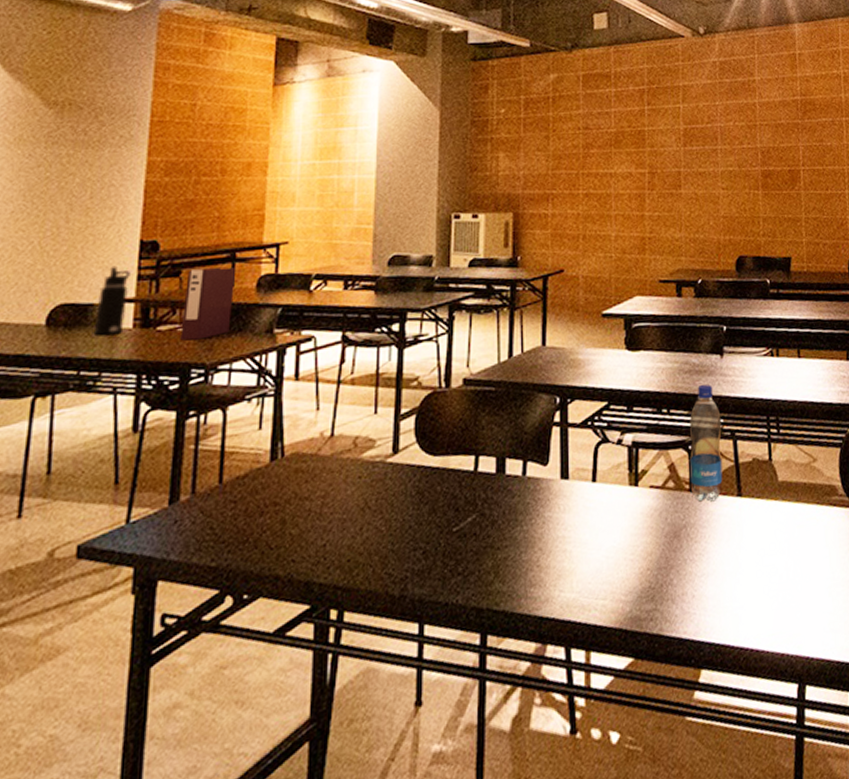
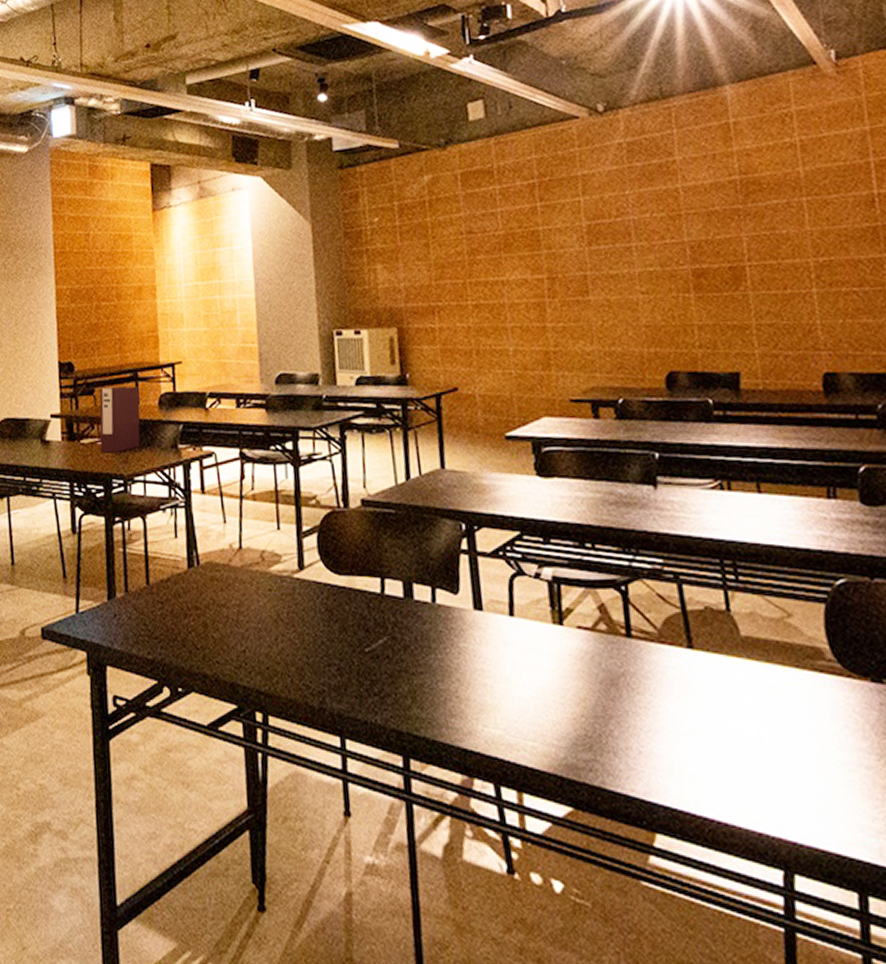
water bottle: present [95,265,131,338] -> none [32,385,55,449]
bottle: present [689,384,723,503] -> none [620,518,668,653]

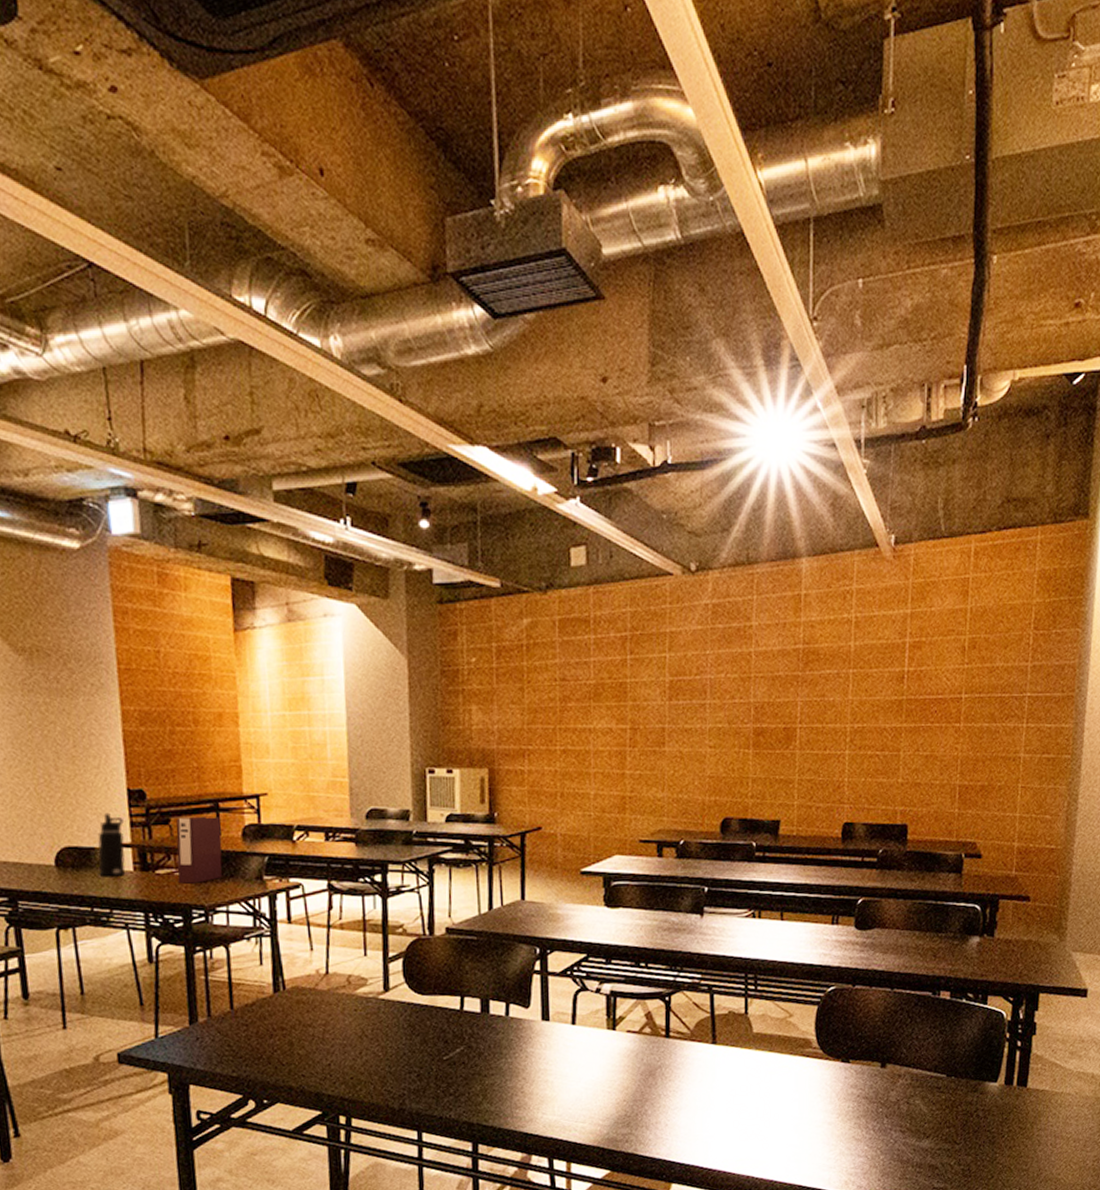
water bottle: none [32,385,55,449] -> present [98,812,126,879]

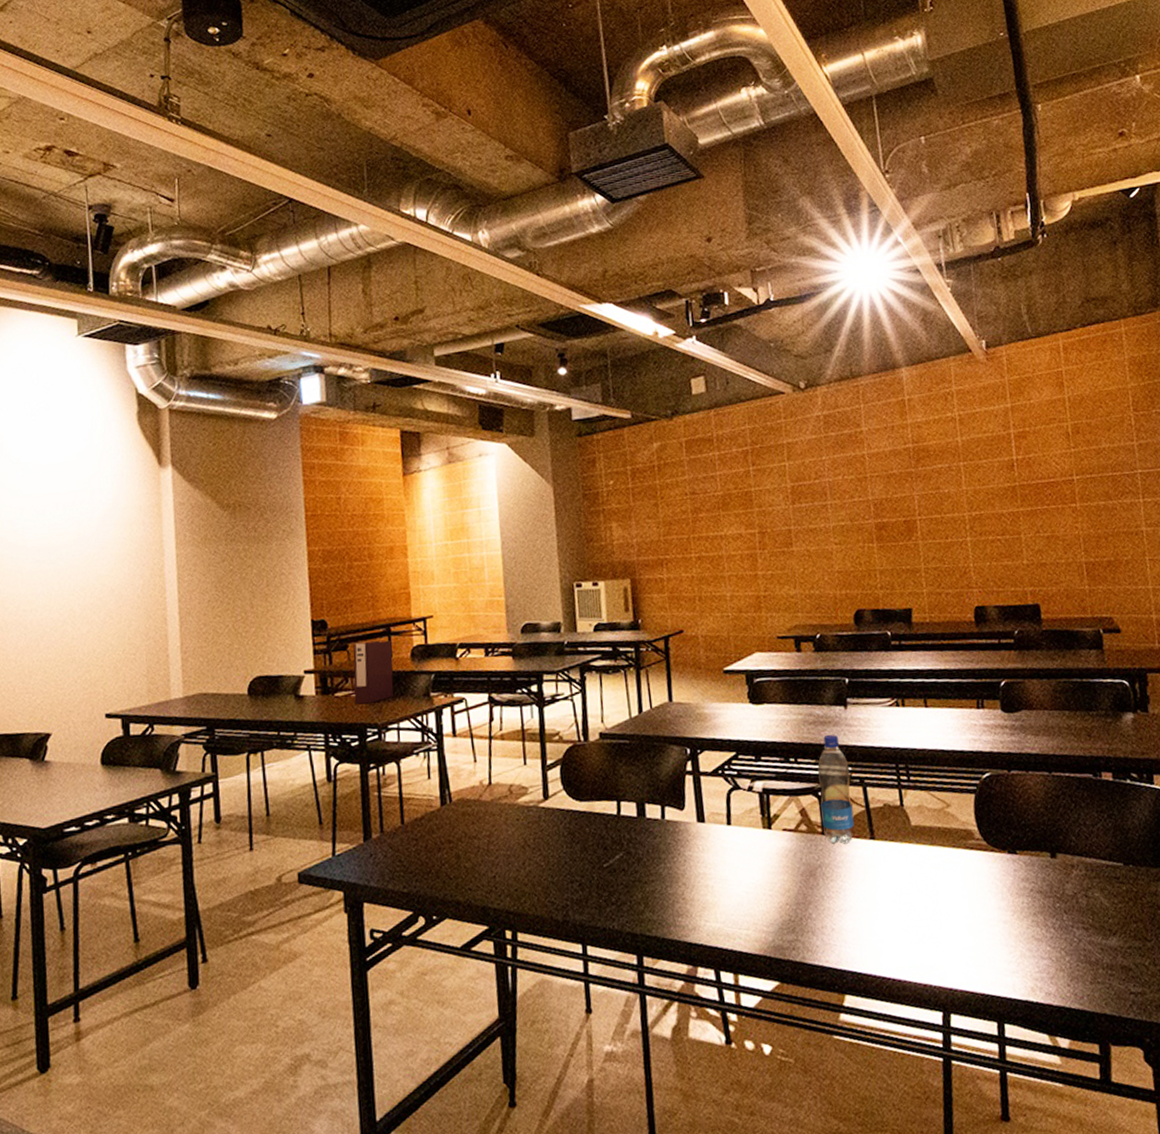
water bottle: present [98,812,126,879] -> none [285,642,309,704]
bottle: none [666,941,699,1048] -> present [817,734,855,845]

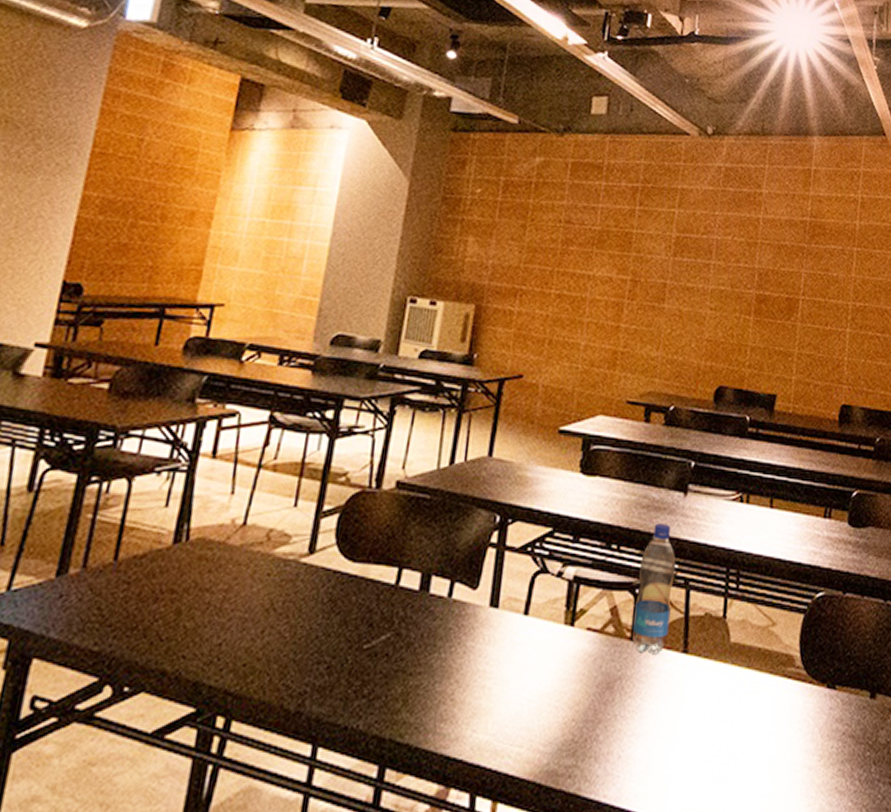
binder: present [353,640,394,705] -> none [92,321,164,399]

